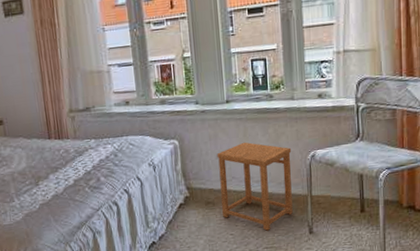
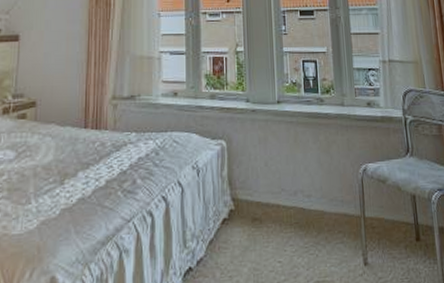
side table: present [217,142,293,231] -> none [266,148,346,259]

